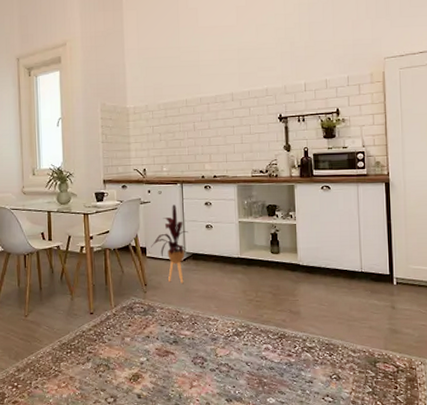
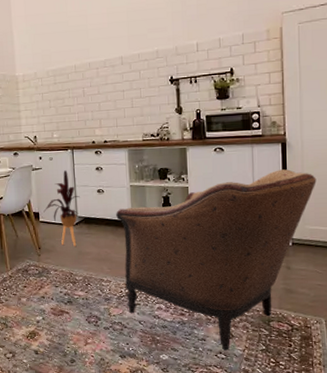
armchair: none [224,209,419,393] -> present [116,169,317,351]

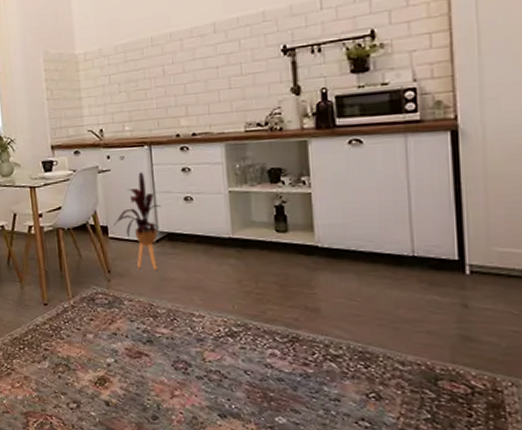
armchair: present [116,169,317,351] -> none [210,167,508,417]

